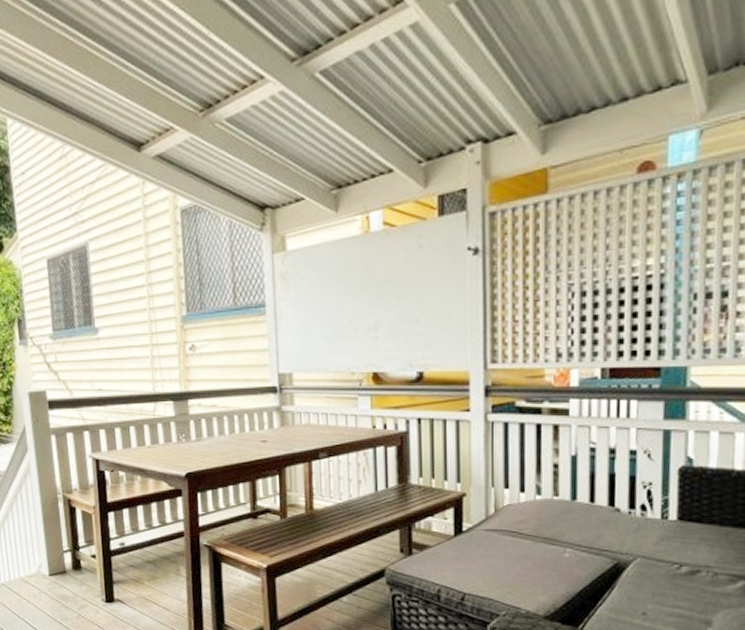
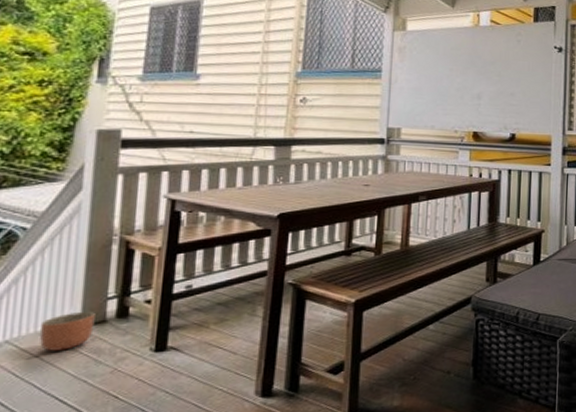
planter: none [21,563,59,595] -> present [40,312,96,351]

